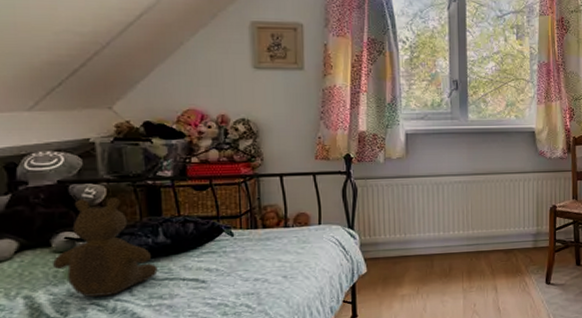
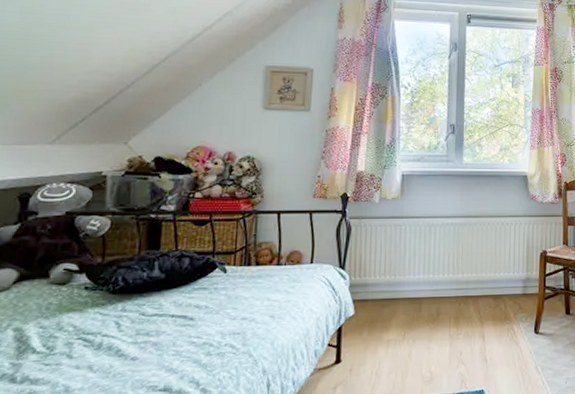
teddy bear: present [53,198,158,297] -> none [48,230,149,331]

